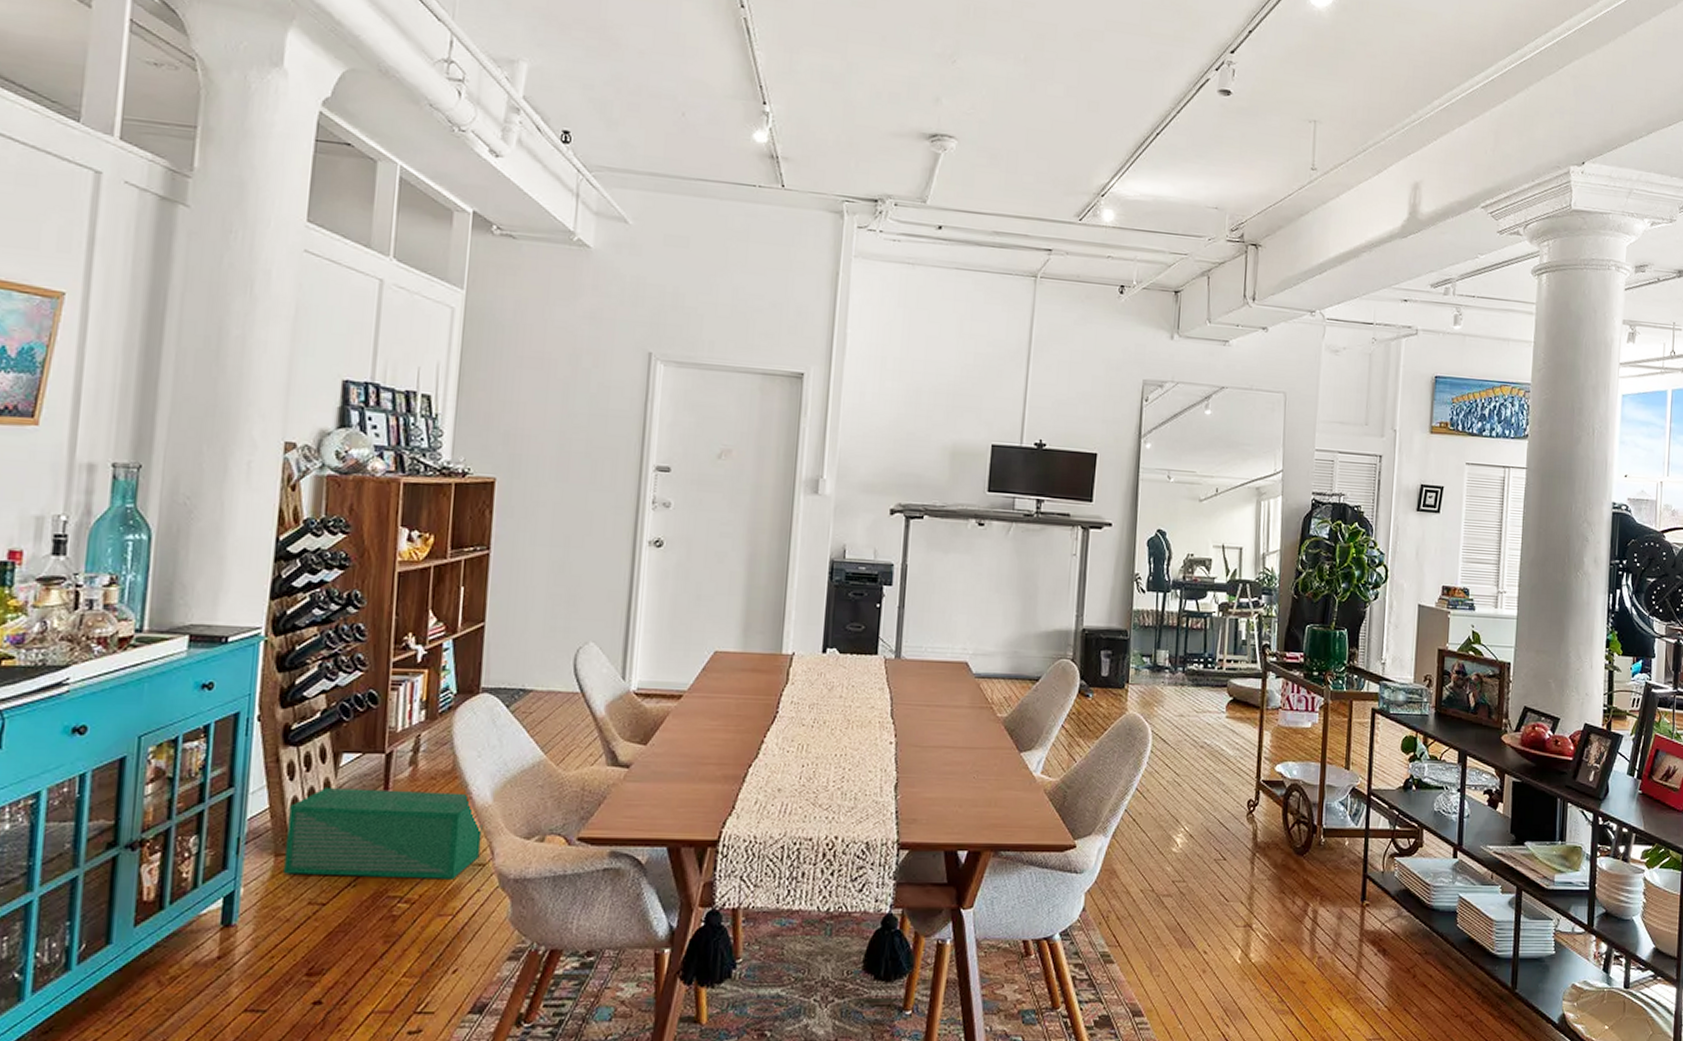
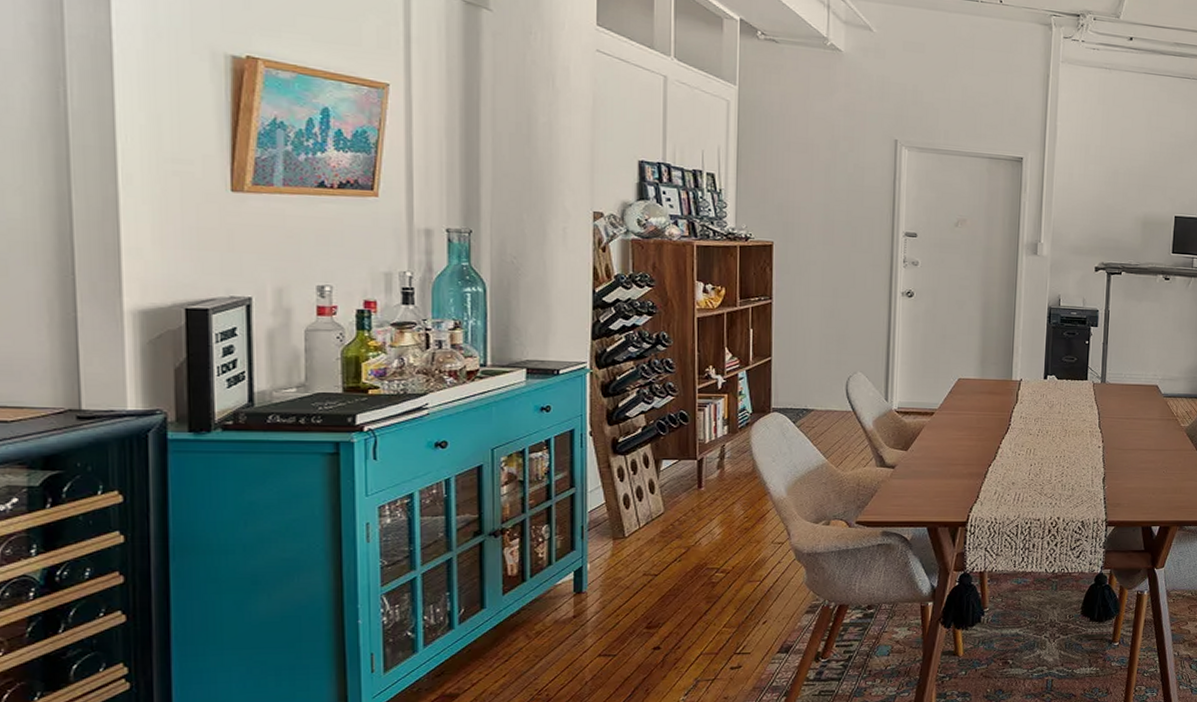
storage bin: present [284,786,482,879] -> none [622,486,780,555]

